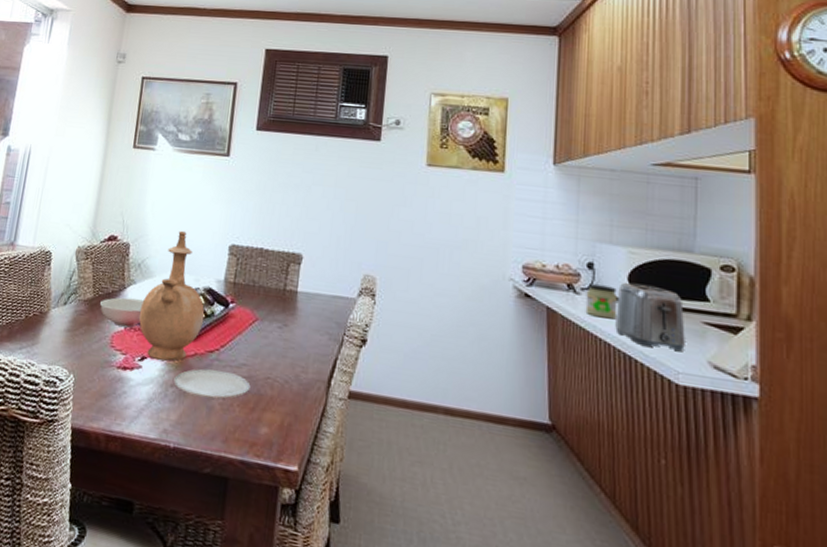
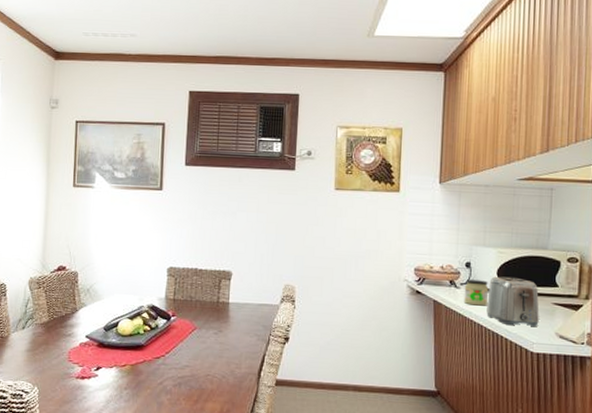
bowl: present [99,297,144,328] -> none [55,319,95,344]
vase: present [139,231,205,361] -> none [91,258,150,369]
plate: present [174,369,251,399] -> none [127,372,194,396]

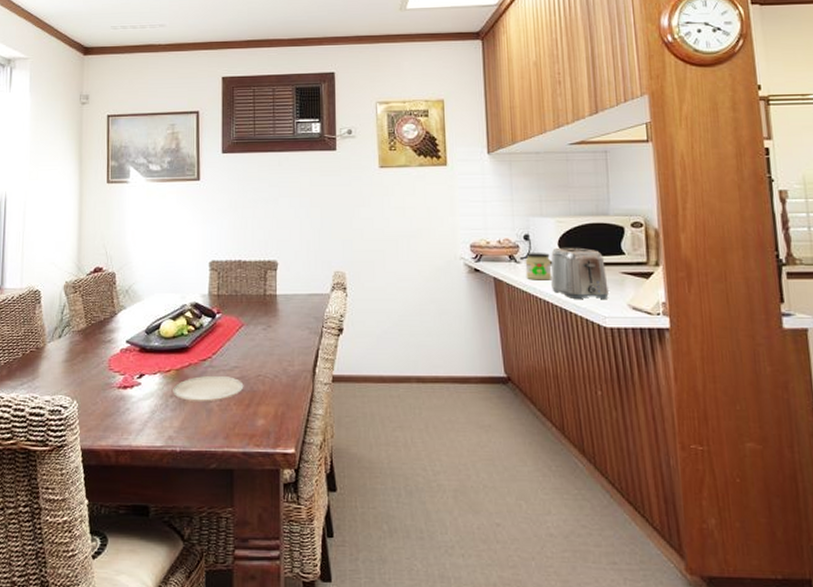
plate: none [127,372,194,396] -> present [173,375,244,403]

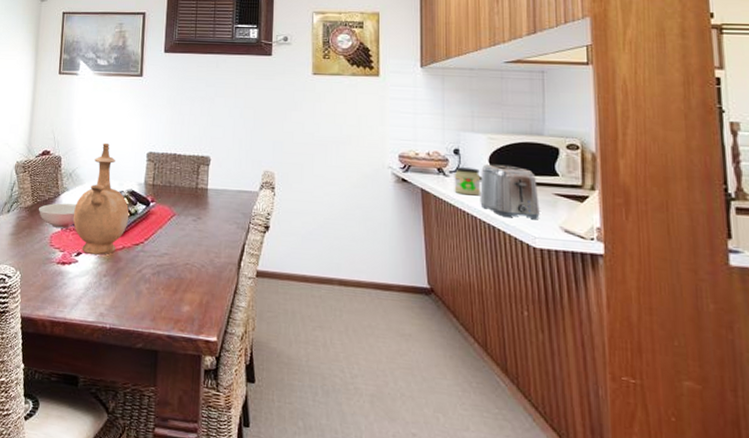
bowl: none [93,323,135,350] -> present [38,203,76,228]
vase: none [132,255,194,375] -> present [73,143,130,255]
plate: present [173,375,244,403] -> none [106,259,172,285]

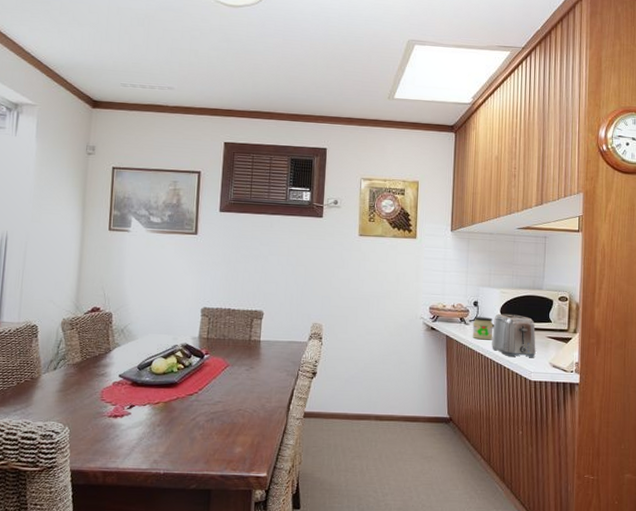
bowl: present [38,203,76,228] -> none [87,358,128,383]
vase: present [73,143,130,255] -> none [125,300,184,406]

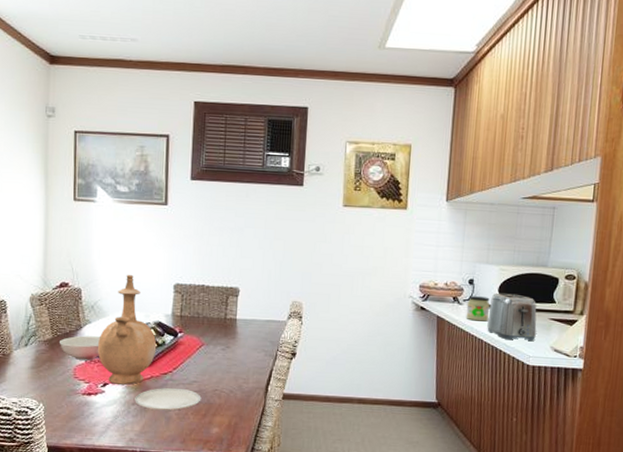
bowl: none [87,358,128,383] -> present [59,335,100,361]
vase: none [125,300,184,406] -> present [97,275,157,385]
plate: none [160,408,226,432] -> present [135,387,202,411]

